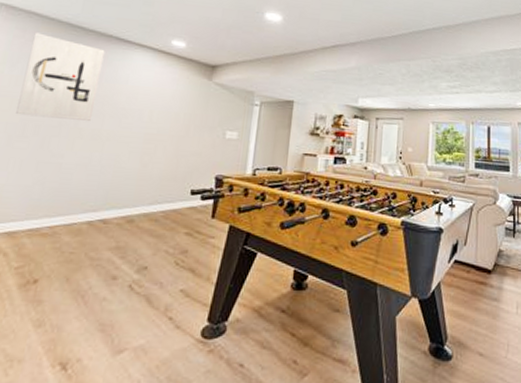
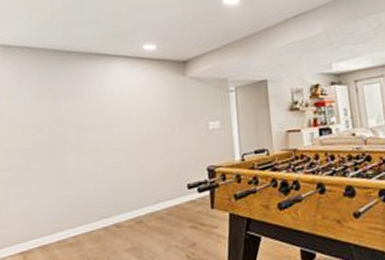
wall art: present [16,32,105,121] -> none [28,64,89,141]

